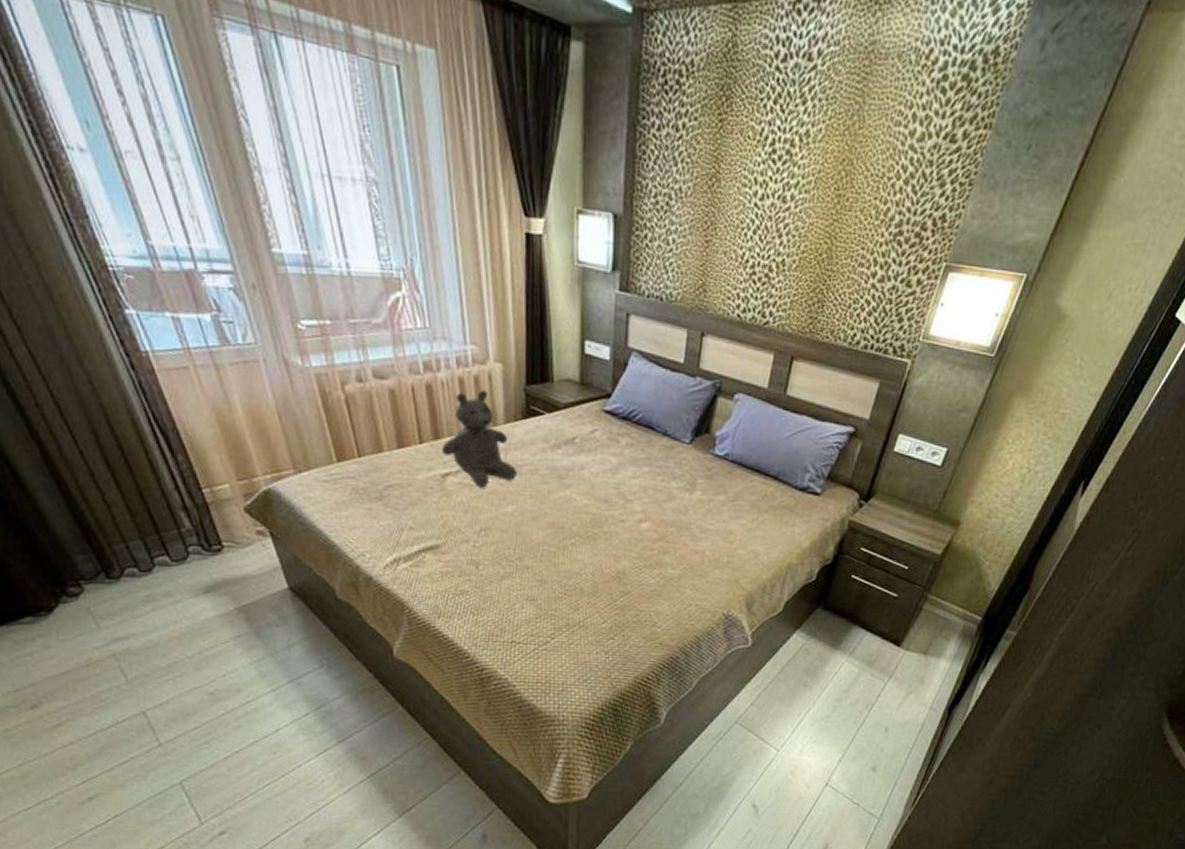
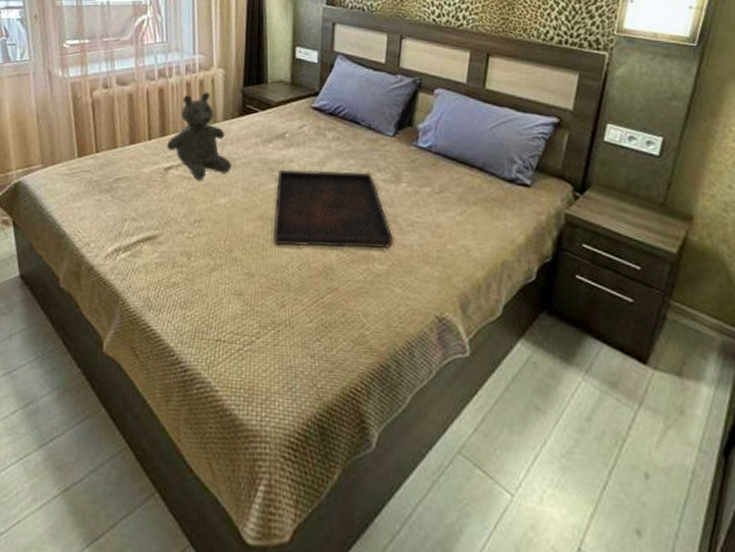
serving tray: none [565,477,686,555] -> present [274,169,393,249]

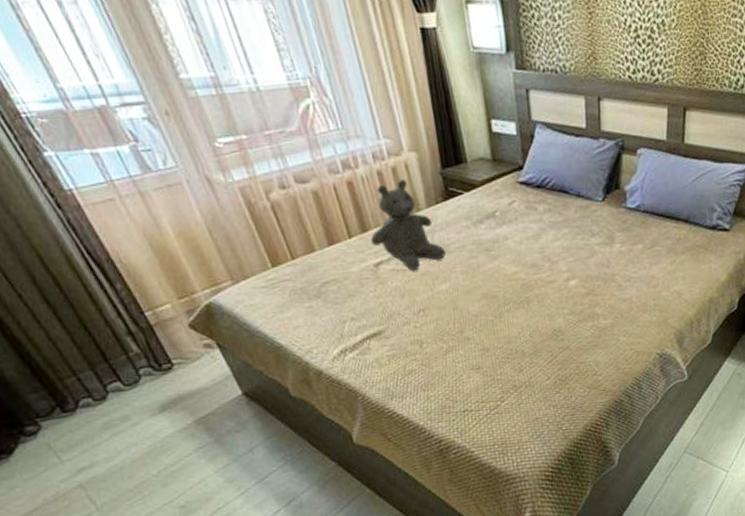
serving tray: present [274,169,393,249] -> none [495,238,614,319]

